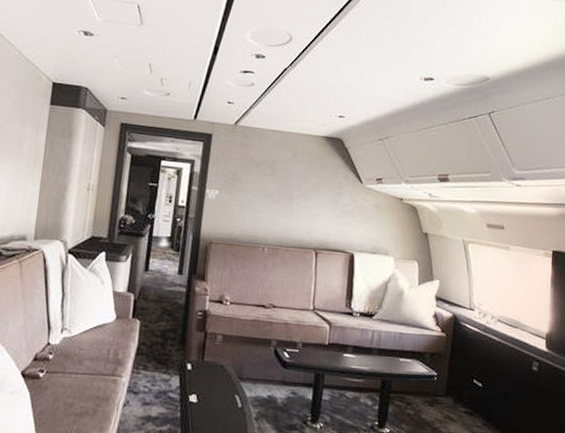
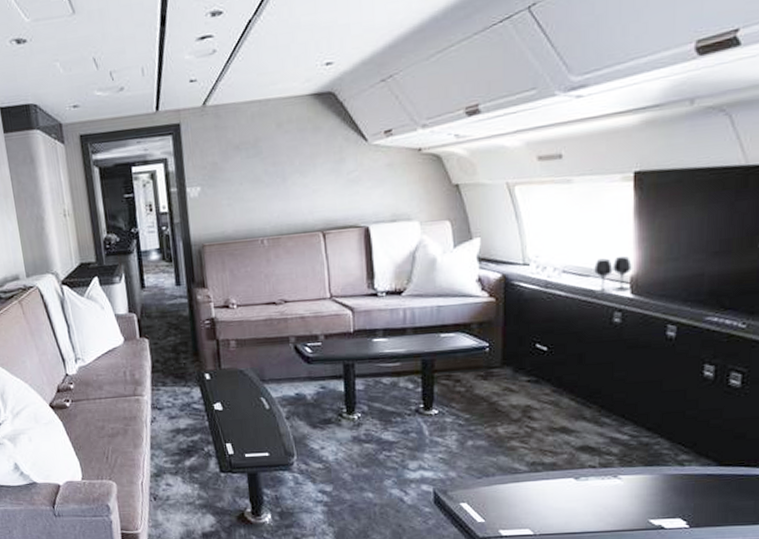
wine glass: none [520,315,548,346] -> present [594,256,632,295]

